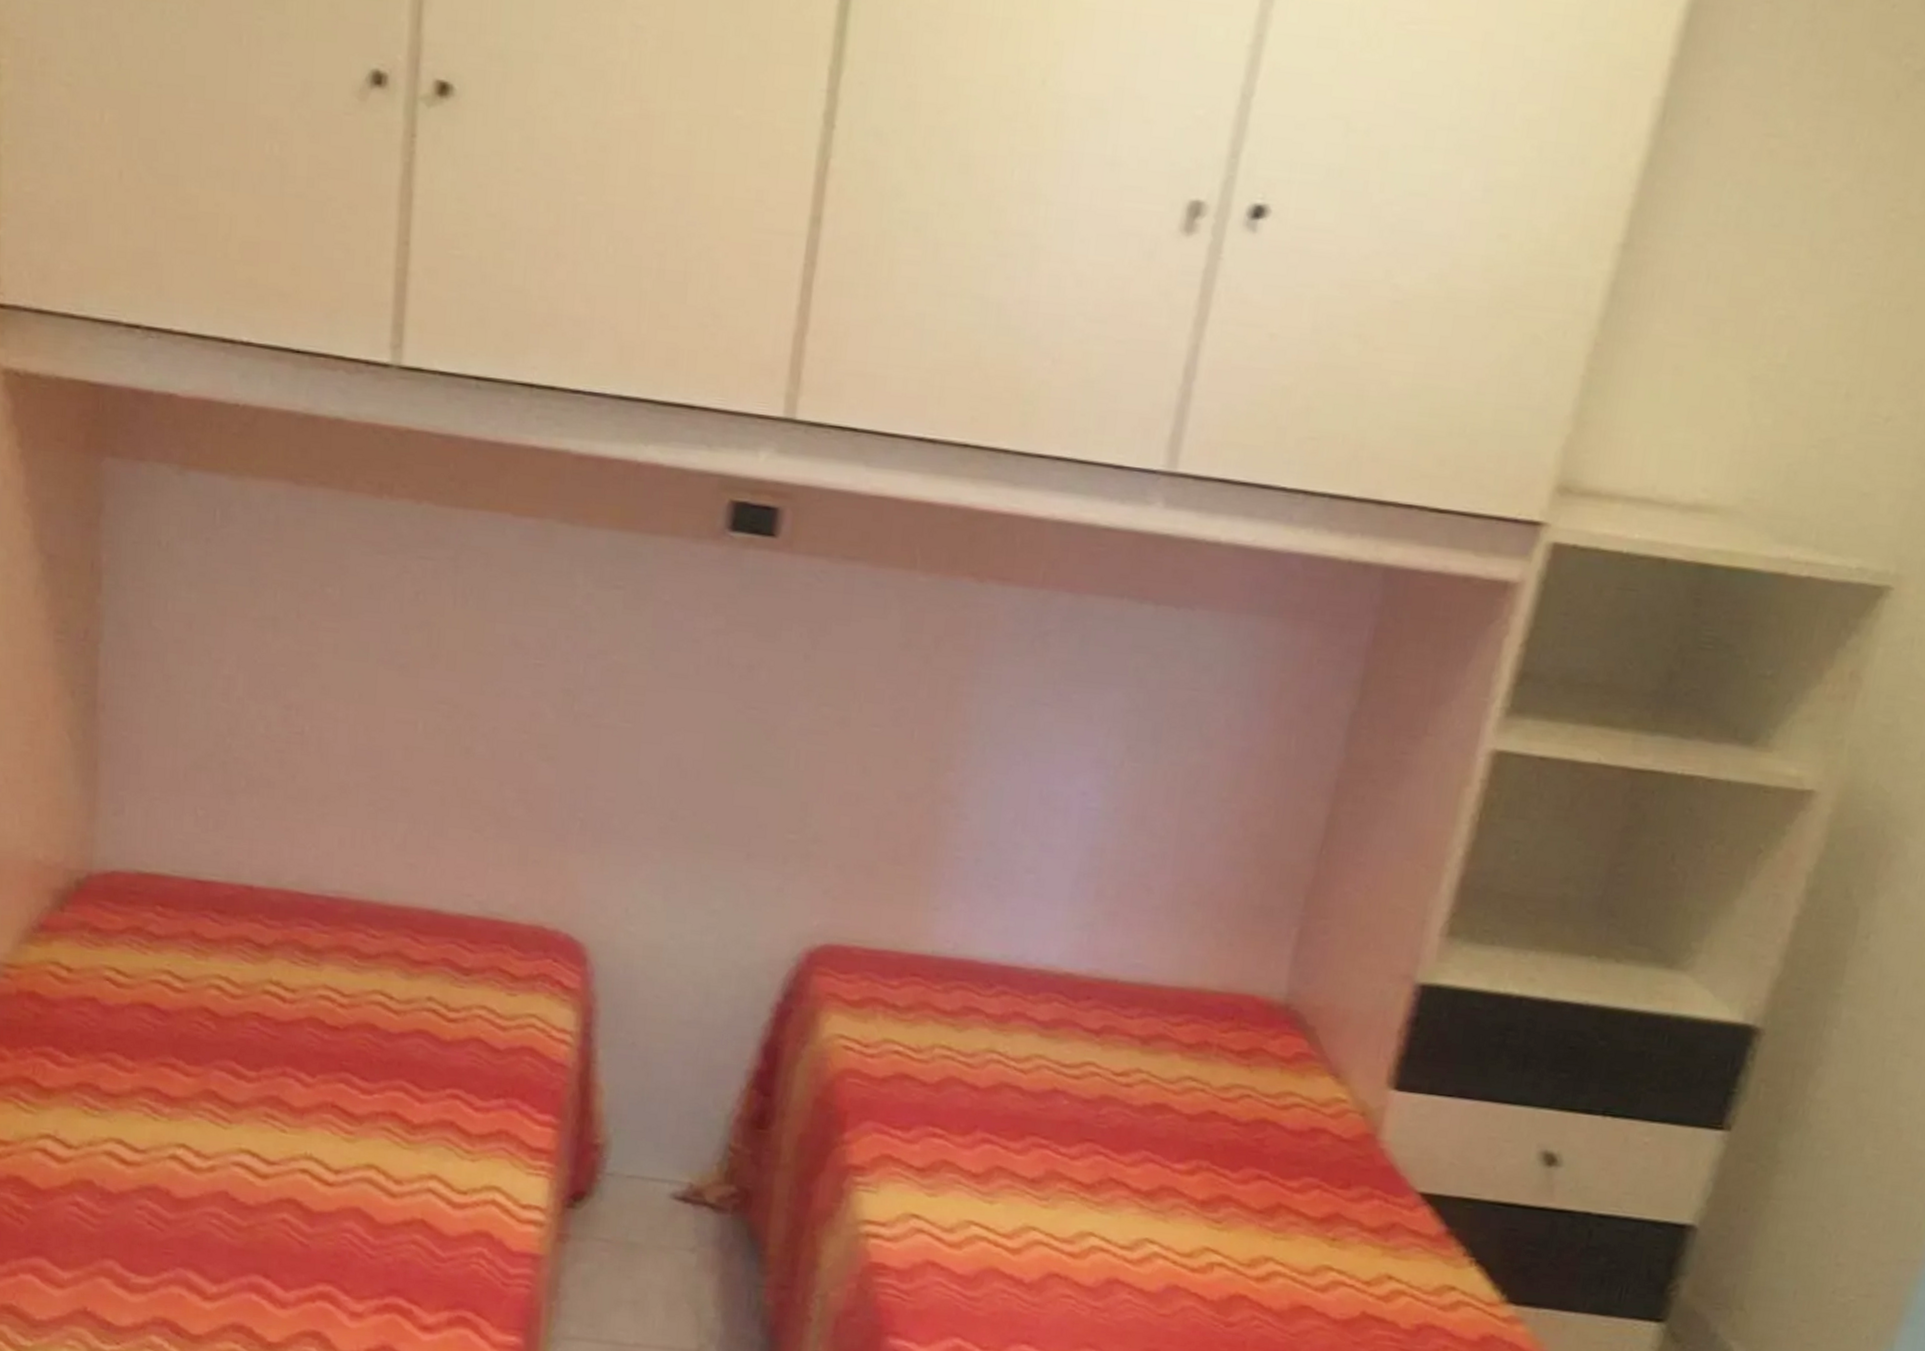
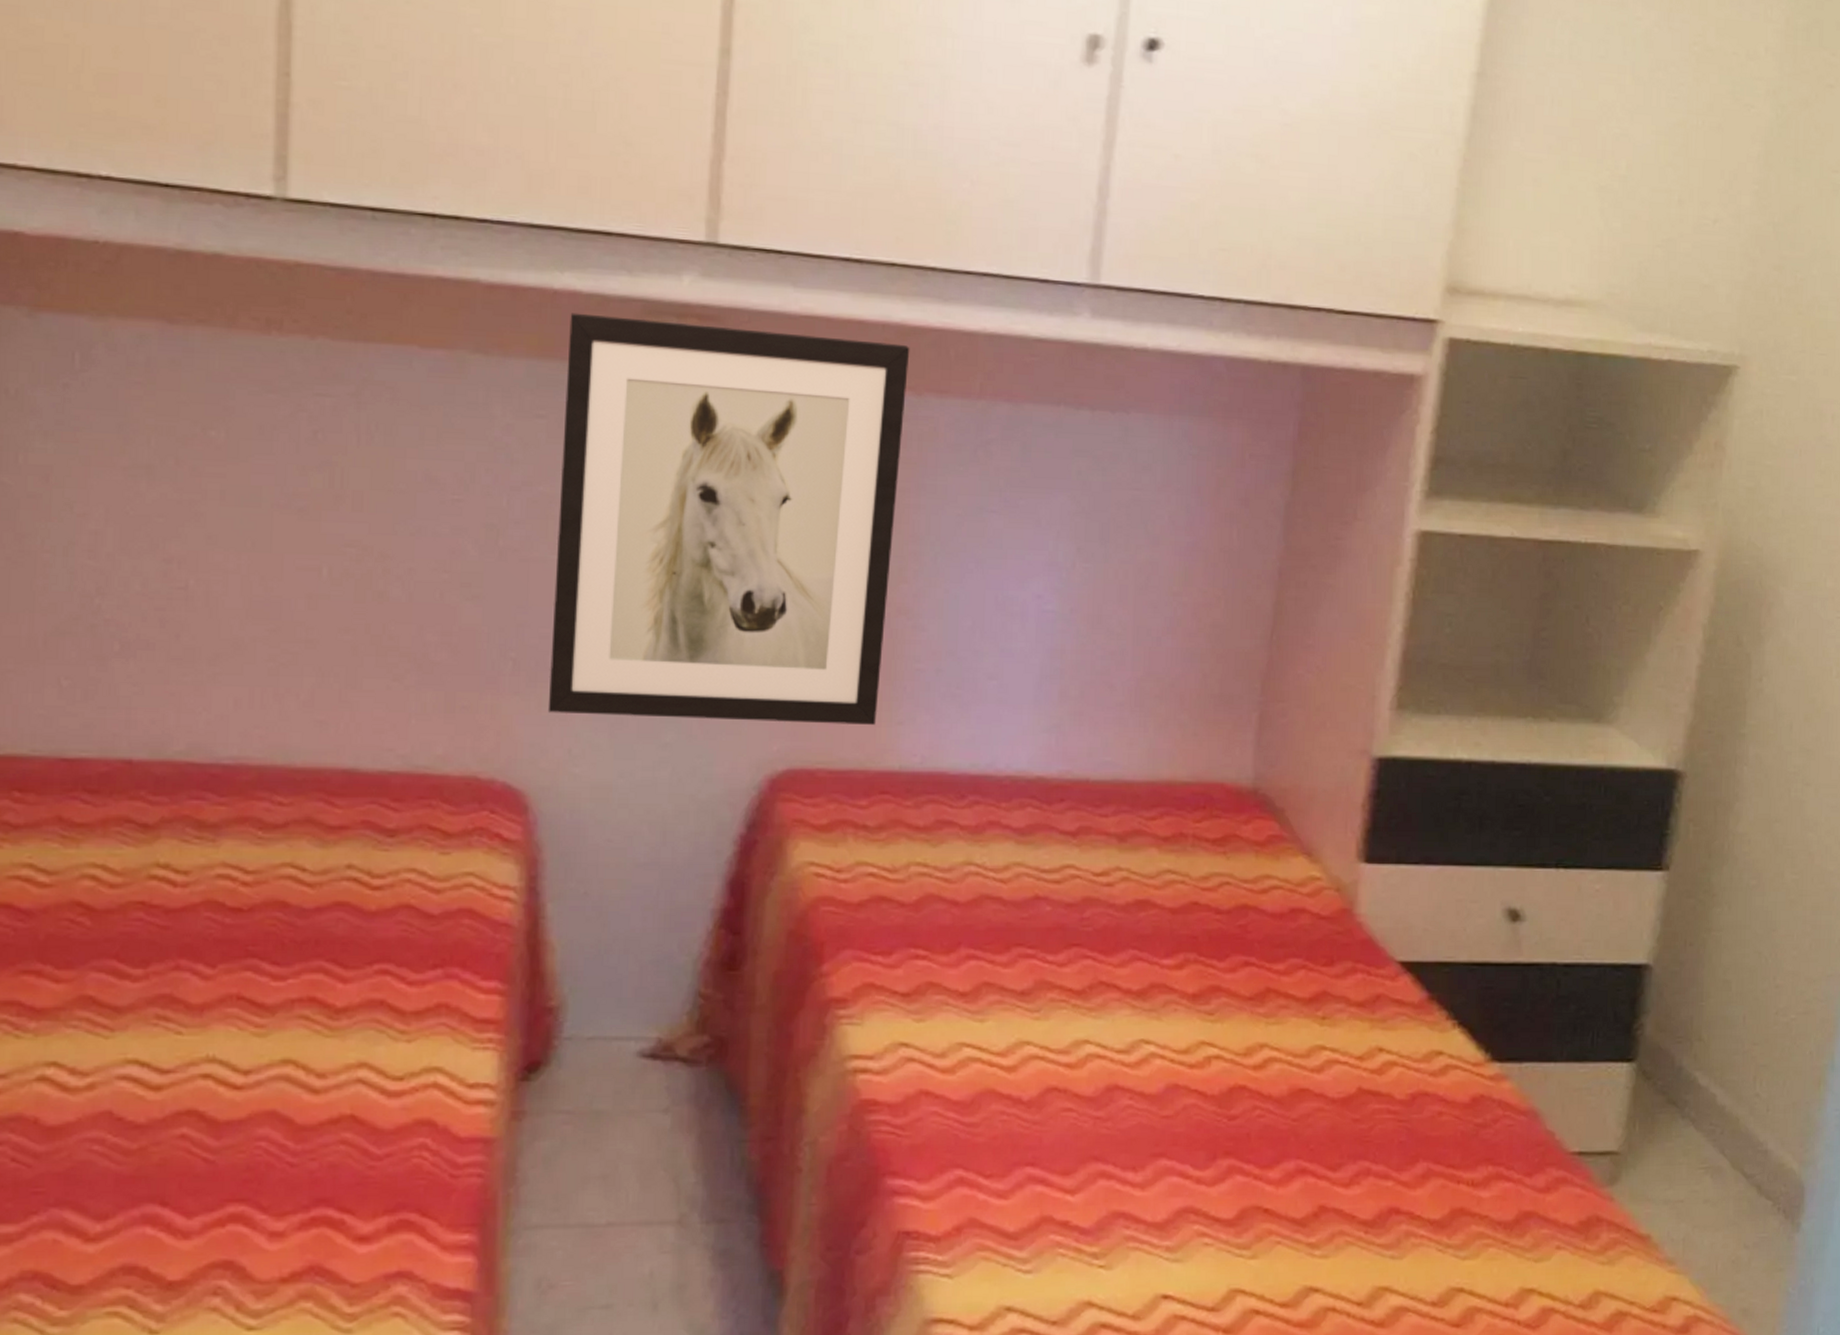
wall art: none [609,486,976,909] -> present [547,312,910,725]

